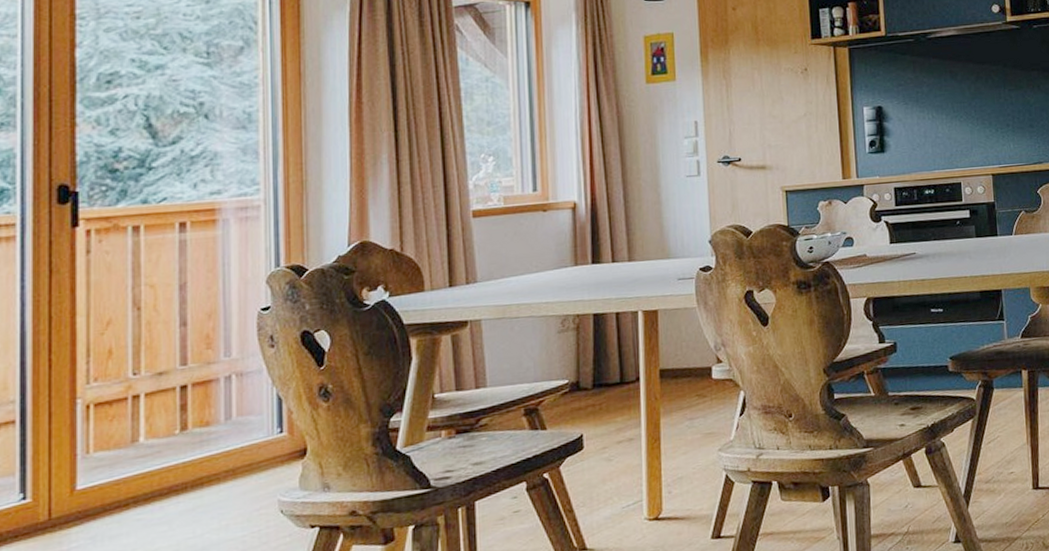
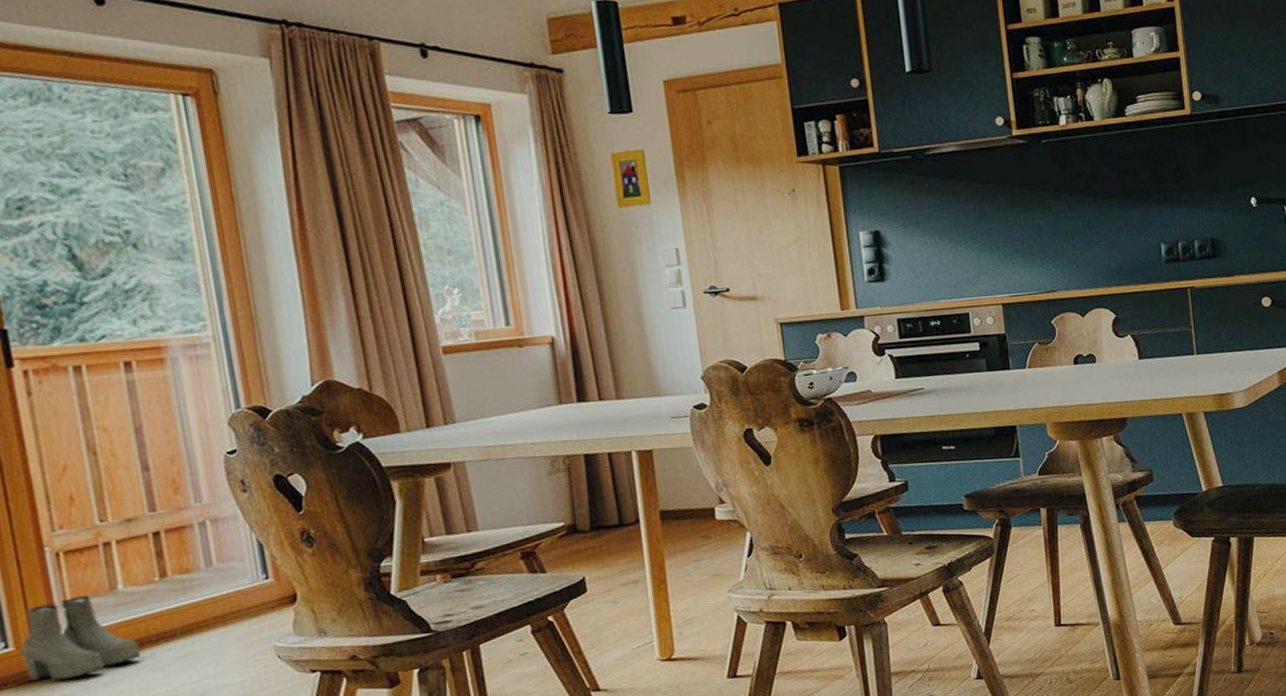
boots: none [38,447,151,534] -> present [21,595,141,681]

